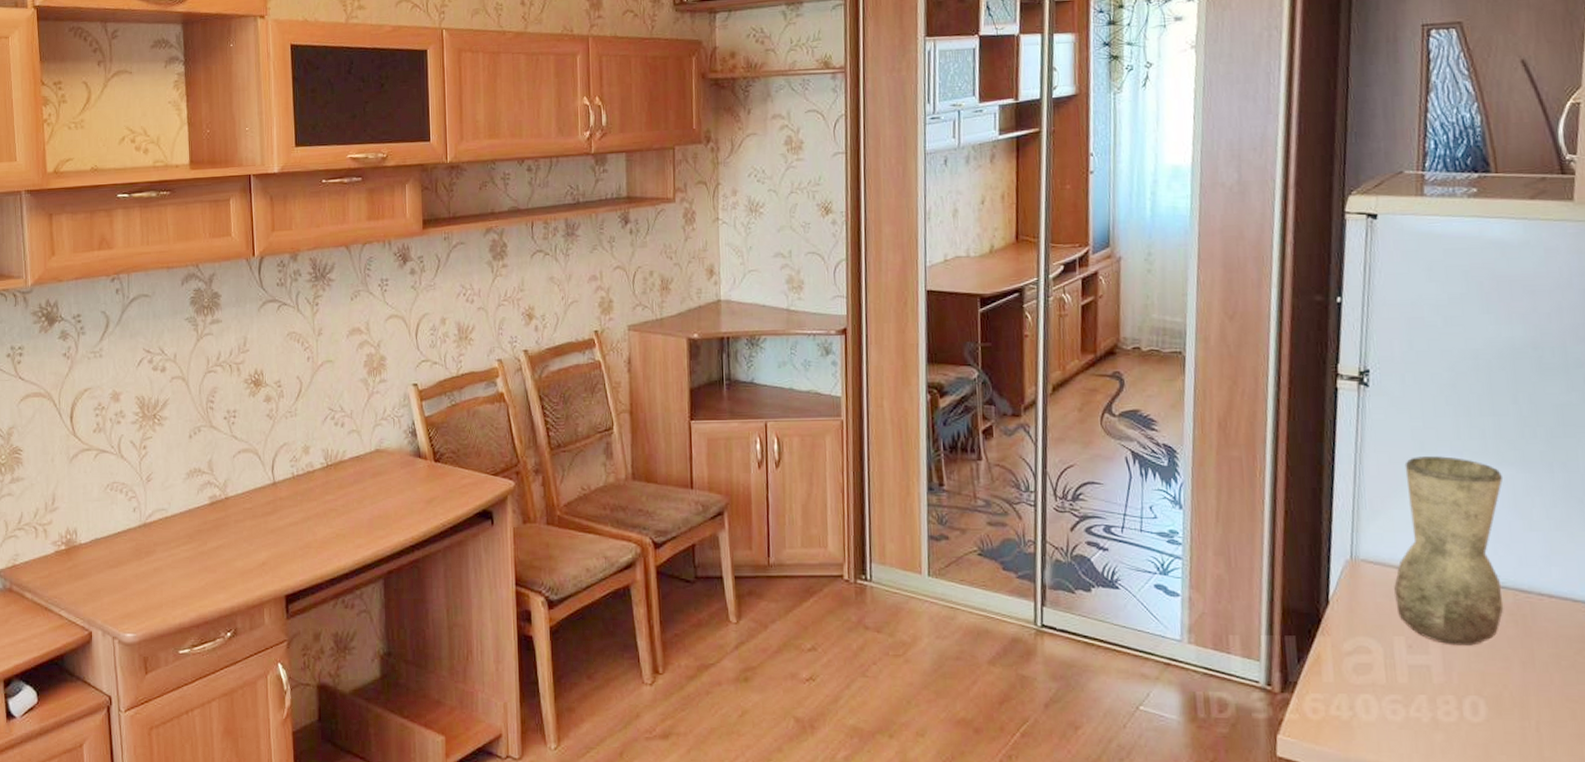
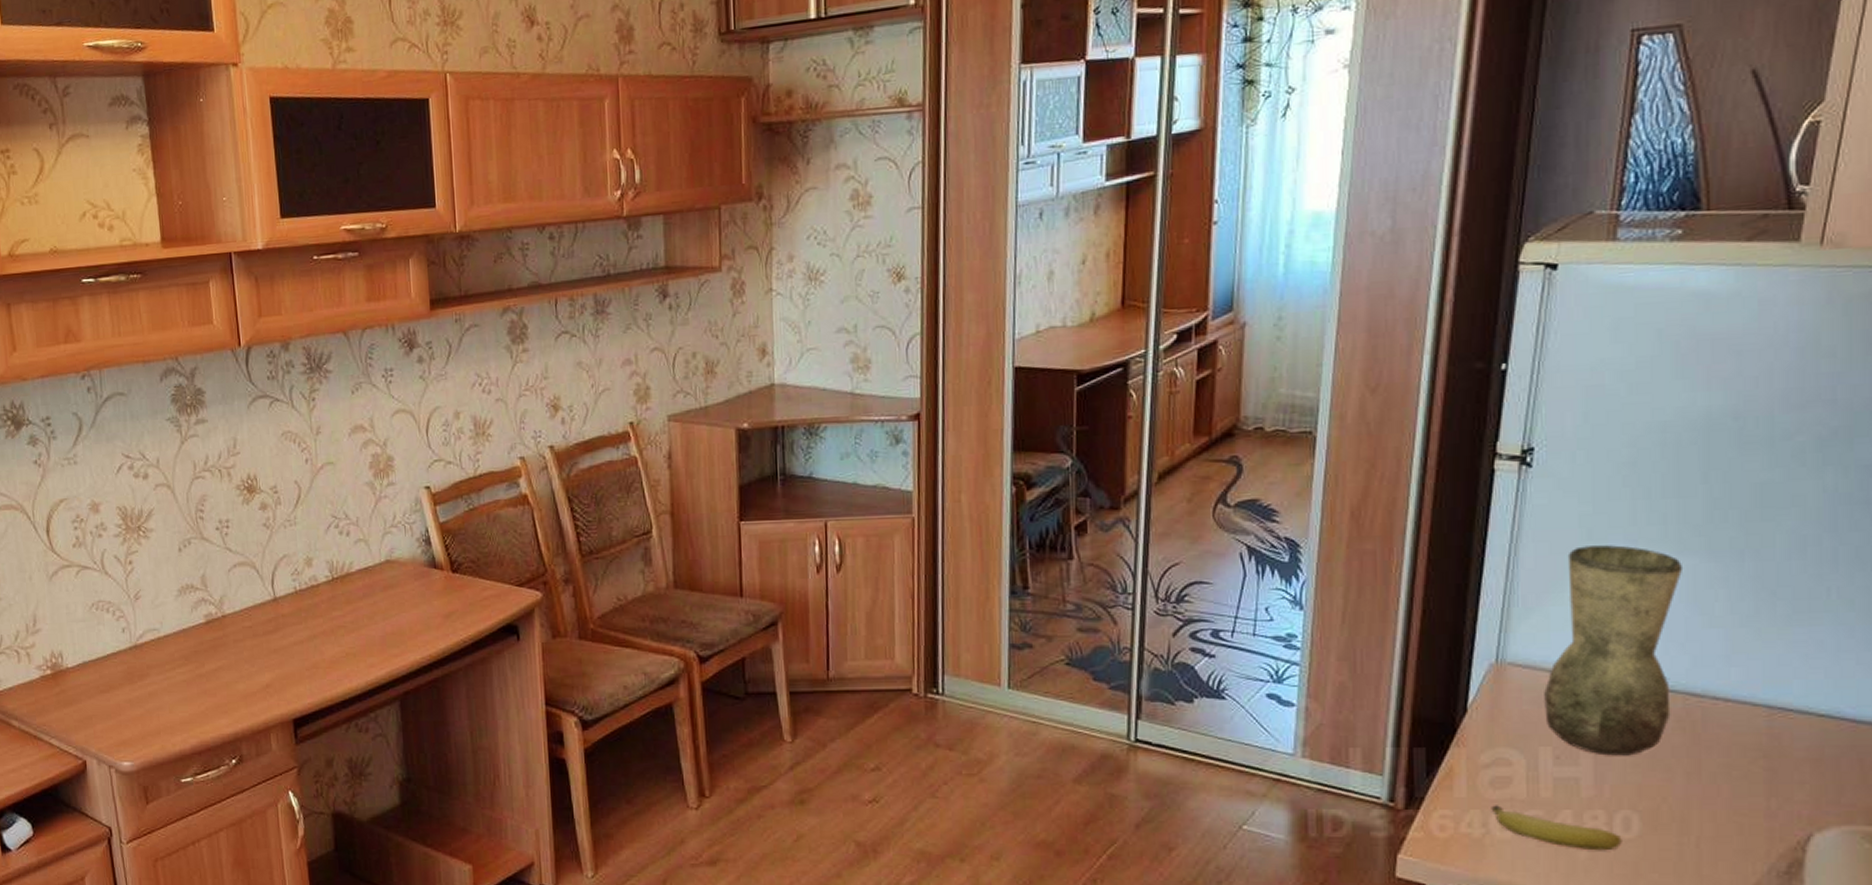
fruit: none [1356,690,1472,734] -> present [1491,805,1622,851]

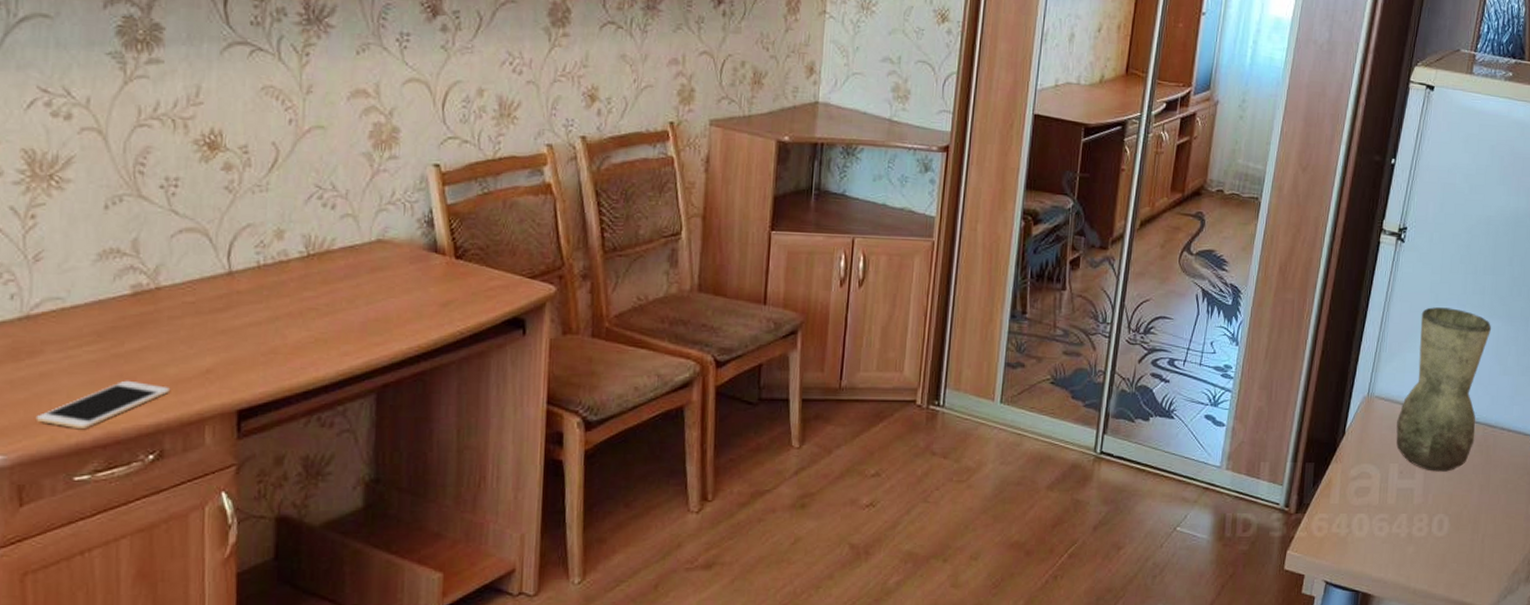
cell phone: none [150,696,242,739] -> present [35,380,171,430]
fruit: present [1491,805,1622,851] -> none [1354,510,1437,546]

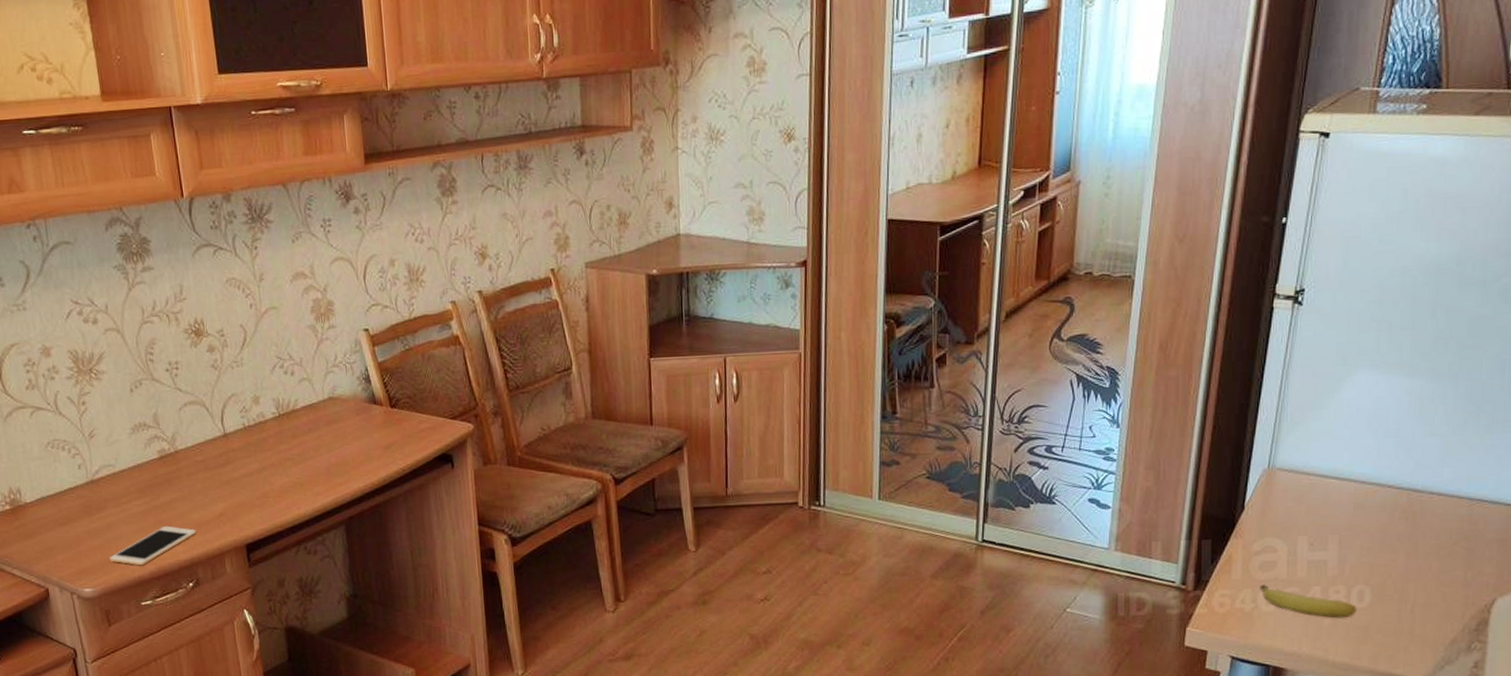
fruit: none [1354,510,1437,546] -> present [1259,584,1357,619]
vase: present [1396,307,1492,472] -> none [1303,369,1413,542]

